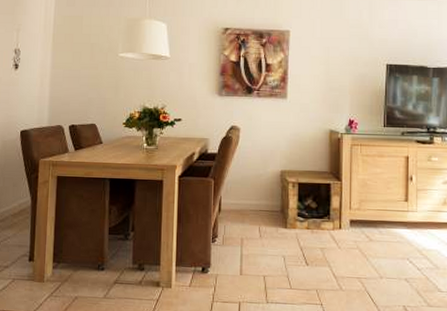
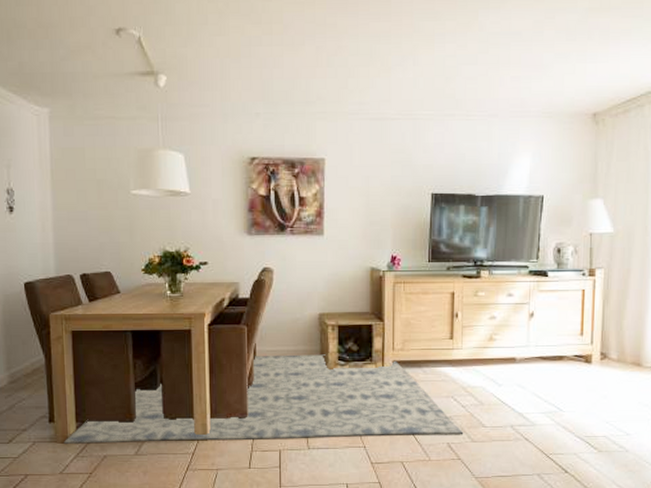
rug: none [40,208,420,297] -> present [63,354,464,444]

